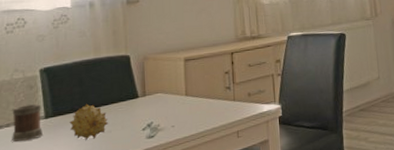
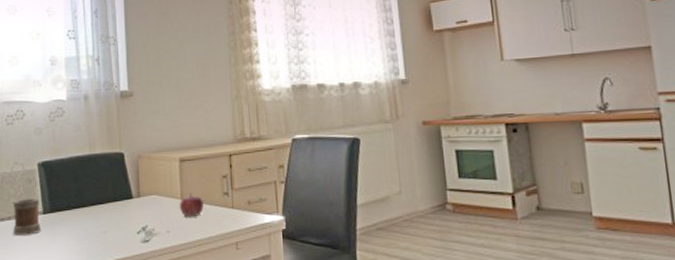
fruit: present [69,103,109,140] -> none [66,201,104,239]
fruit: none [183,89,207,112] -> present [179,193,204,218]

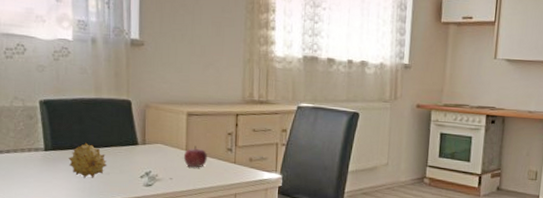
mug: present [13,198,41,235] -> none [12,134,42,169]
fruit: none [66,201,104,239] -> present [68,142,108,178]

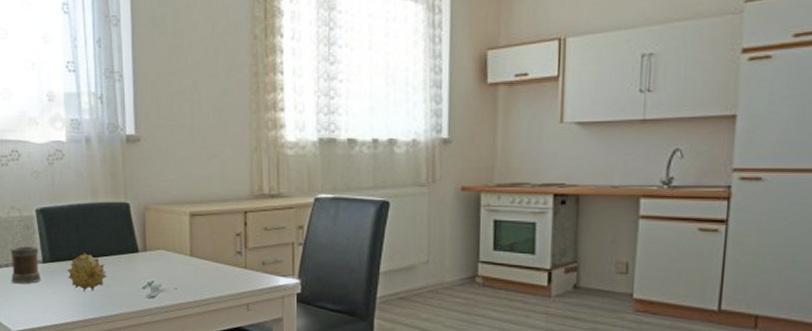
mug: none [12,134,42,169] -> present [10,245,41,284]
fruit: present [183,145,207,168] -> none [188,250,214,275]

